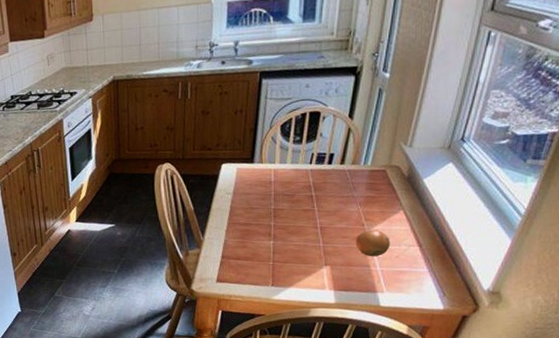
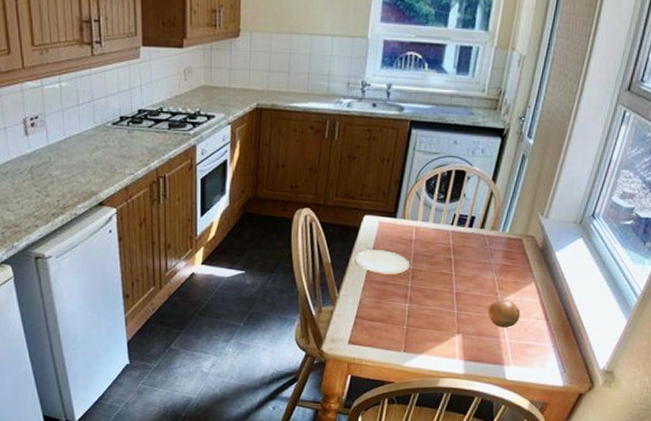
plate: none [216,193,271,216] -> present [355,250,410,274]

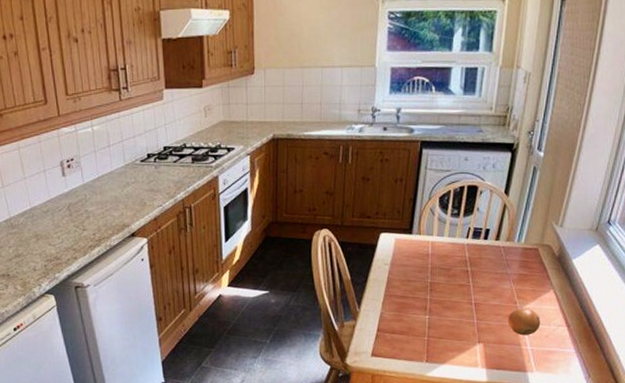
plate: present [355,250,410,274] -> none [374,265,428,289]

